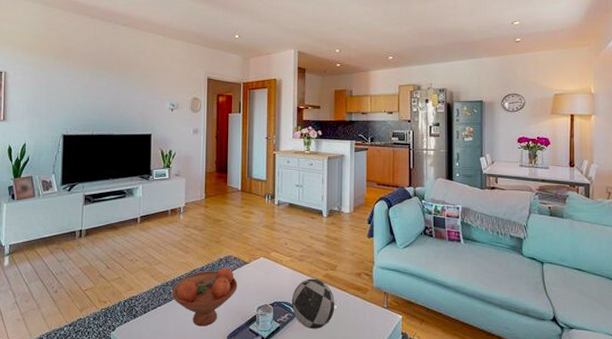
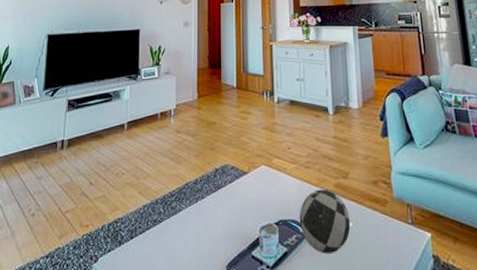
fruit bowl: present [171,268,238,327] -> none [162,180,236,254]

